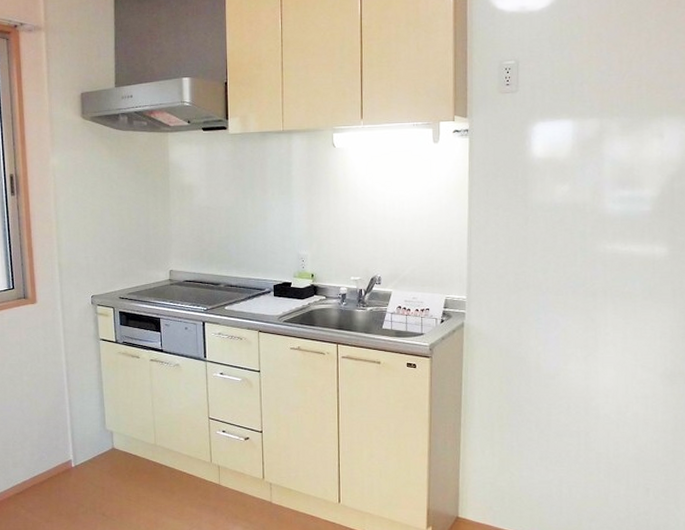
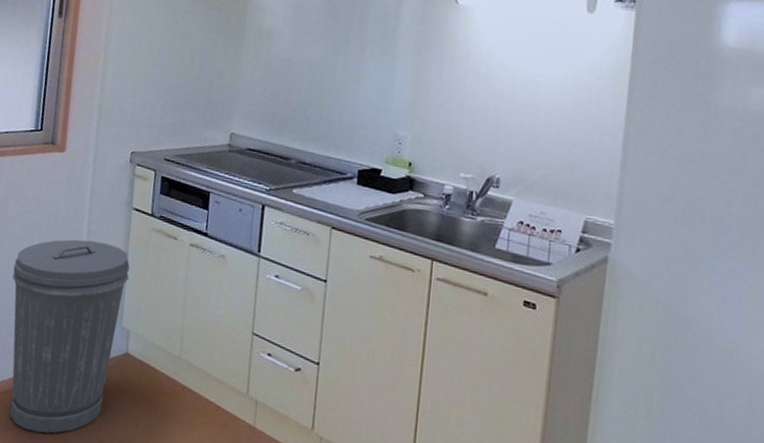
trash can: none [10,369,106,518] -> present [10,239,130,434]

